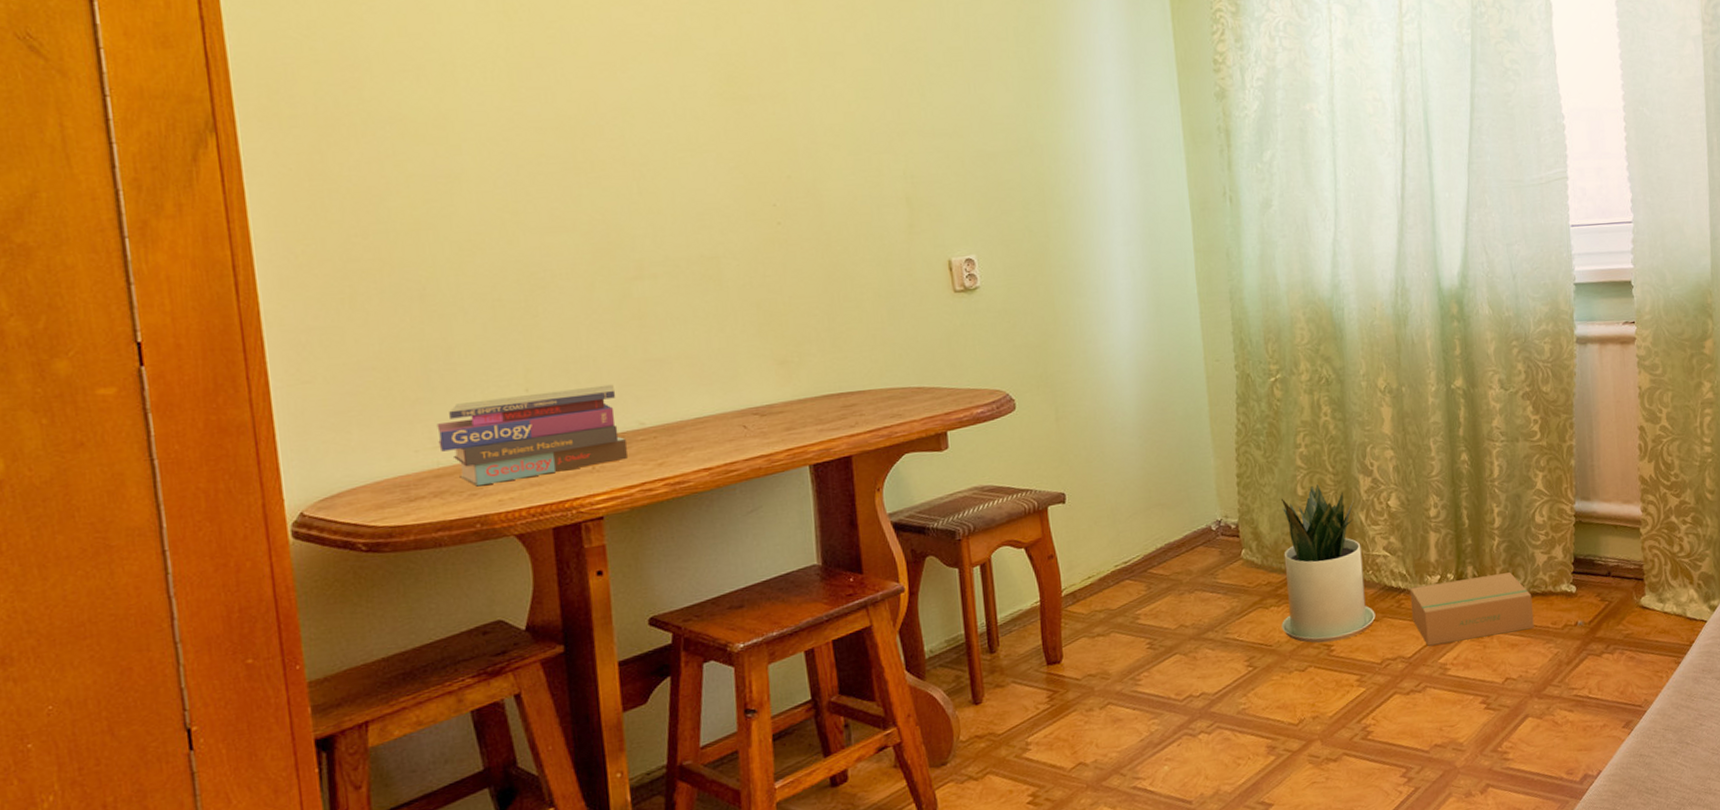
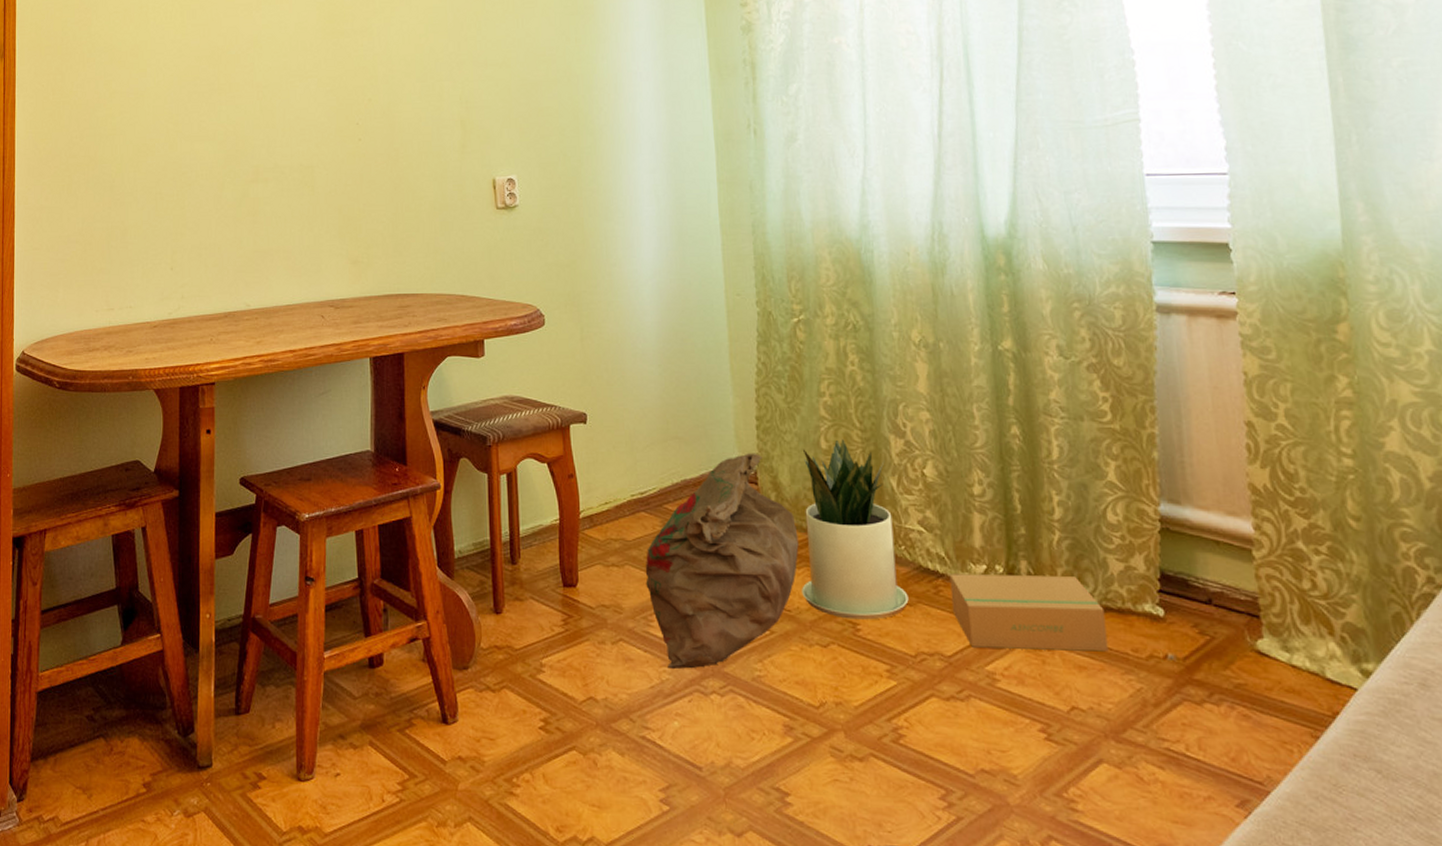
books: present [436,384,628,487] -> none [111,269,236,345]
bag: none [1131,508,1279,720] -> present [645,453,799,670]

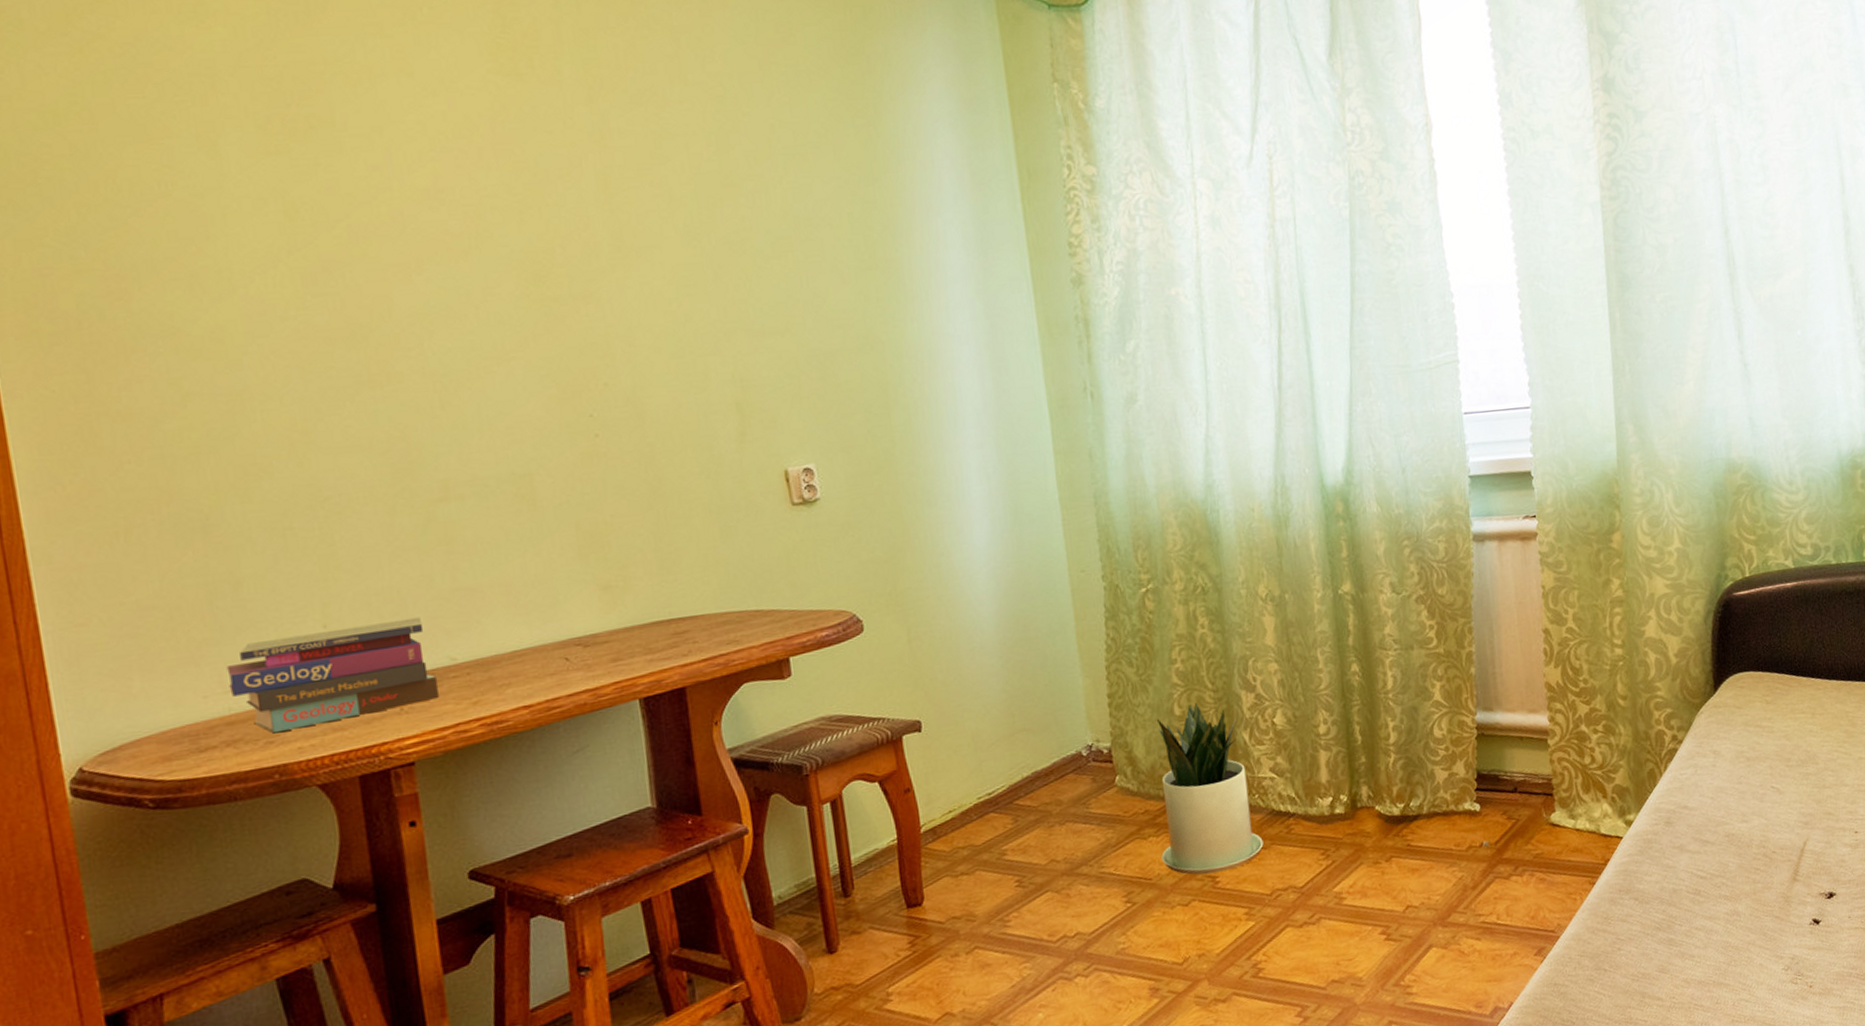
books: none [111,269,236,345] -> present [226,617,439,734]
bag: present [645,453,799,670] -> none [997,731,1157,964]
box: present [949,574,1109,652] -> none [1299,791,1436,874]

